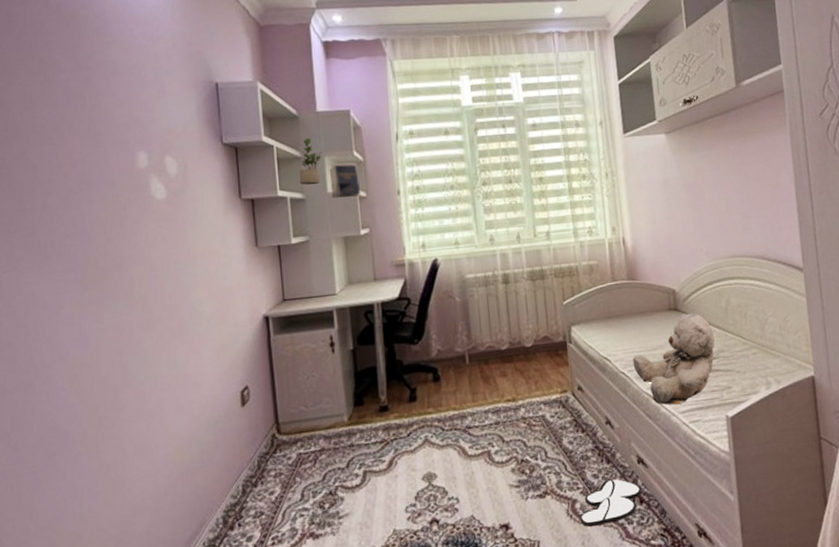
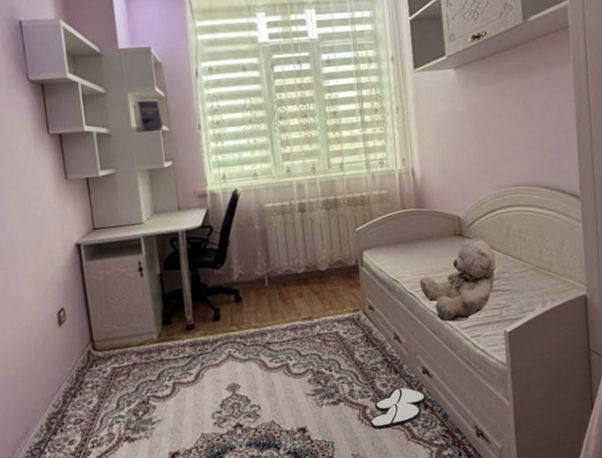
potted plant: present [299,137,323,185] -> none [104,74,126,120]

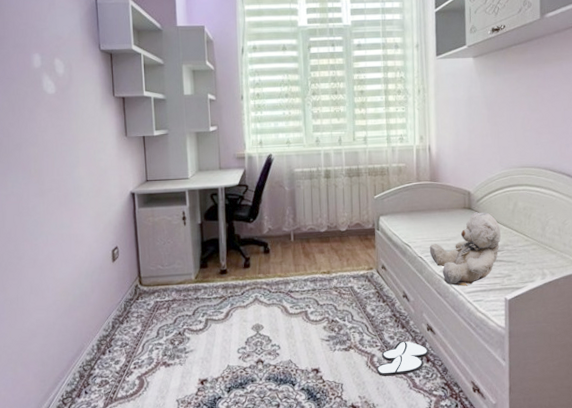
books: present [133,97,164,133] -> none [187,70,211,100]

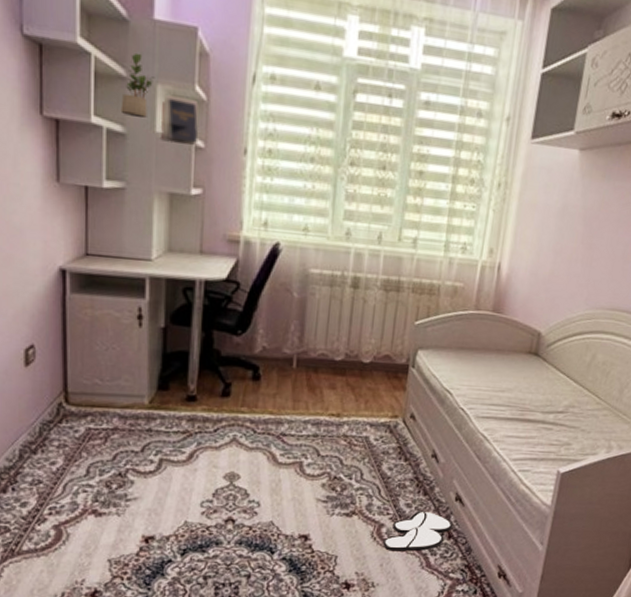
potted plant: none [161,48,181,87] -> present [120,52,155,118]
books: none [187,70,211,100] -> present [161,93,199,145]
teddy bear: present [429,212,501,286] -> none [475,360,569,451]

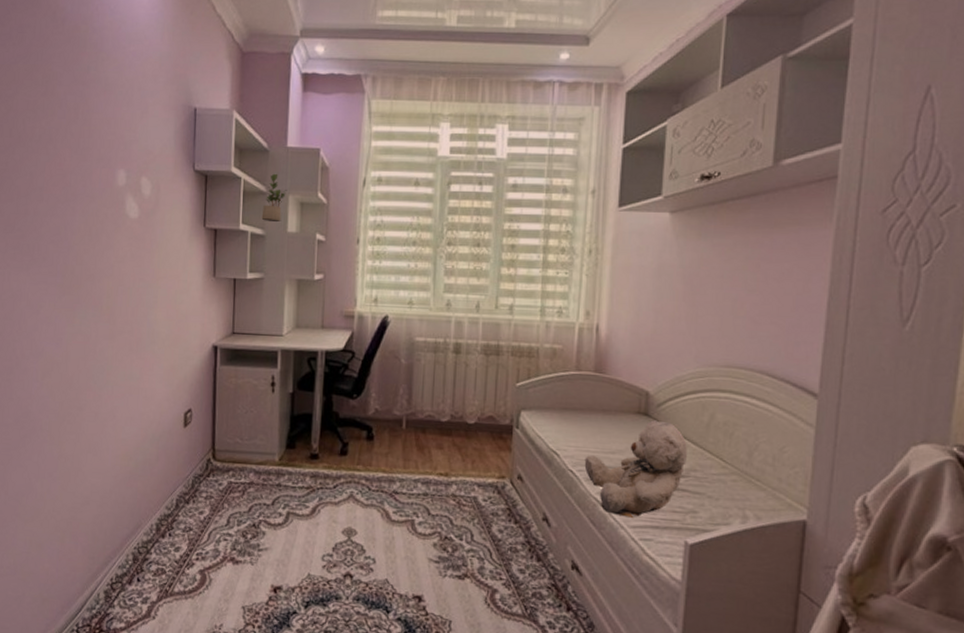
books: present [161,93,199,145] -> none [291,201,321,240]
slippers: present [383,511,453,551] -> none [497,577,572,622]
teddy bear: none [475,360,569,451] -> present [584,420,687,518]

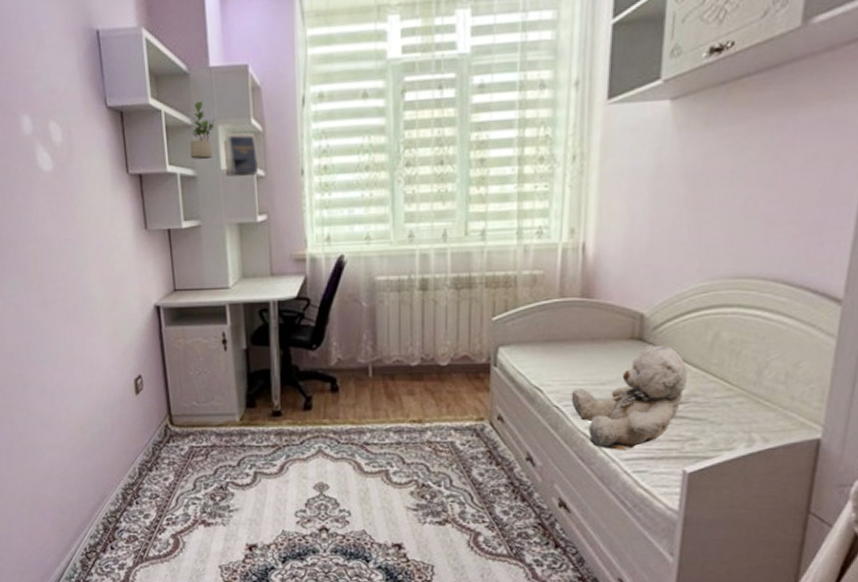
books: none [291,201,321,240] -> present [224,132,259,178]

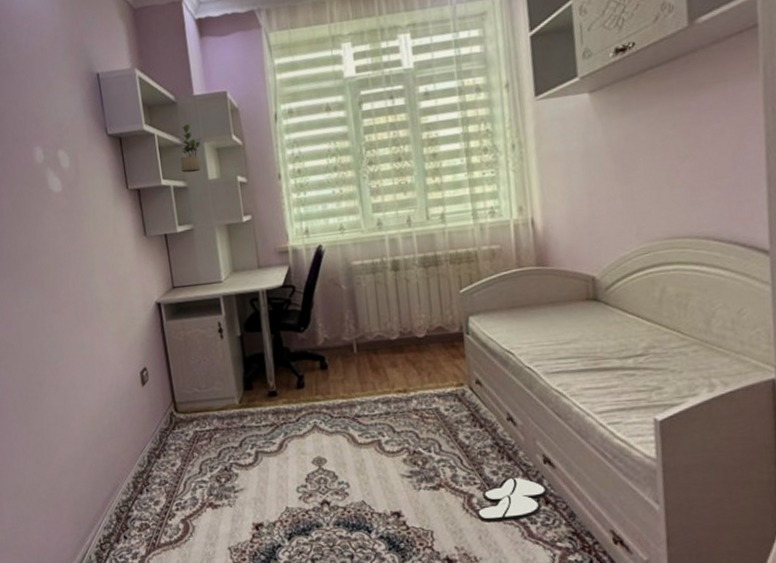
books: present [224,132,259,178] -> none [210,146,242,185]
slippers: none [481,518,559,562] -> present [476,477,548,522]
teddy bear: present [571,345,687,450] -> none [540,303,644,404]

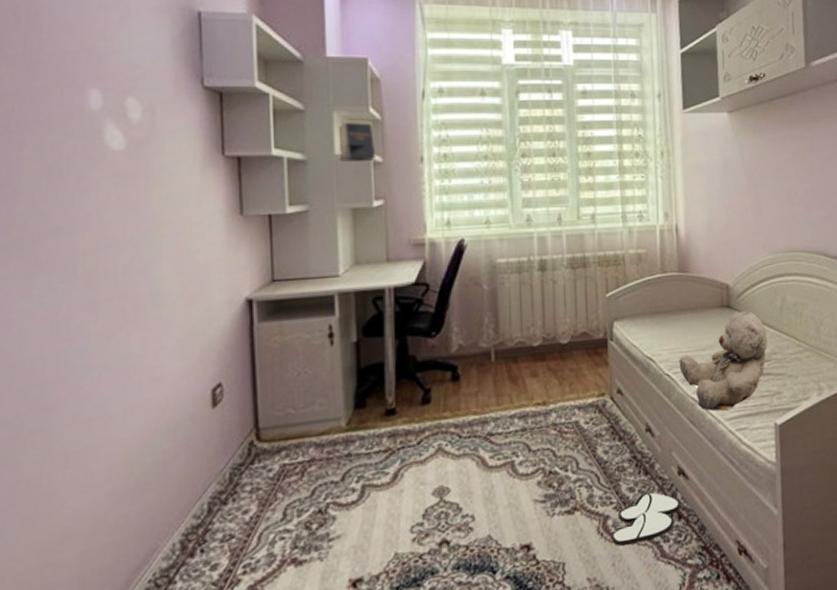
potted plant: present [180,123,202,173] -> none [299,87,331,143]
books: none [210,146,242,185] -> present [339,119,376,163]
teddy bear: none [540,303,644,404] -> present [679,310,768,411]

